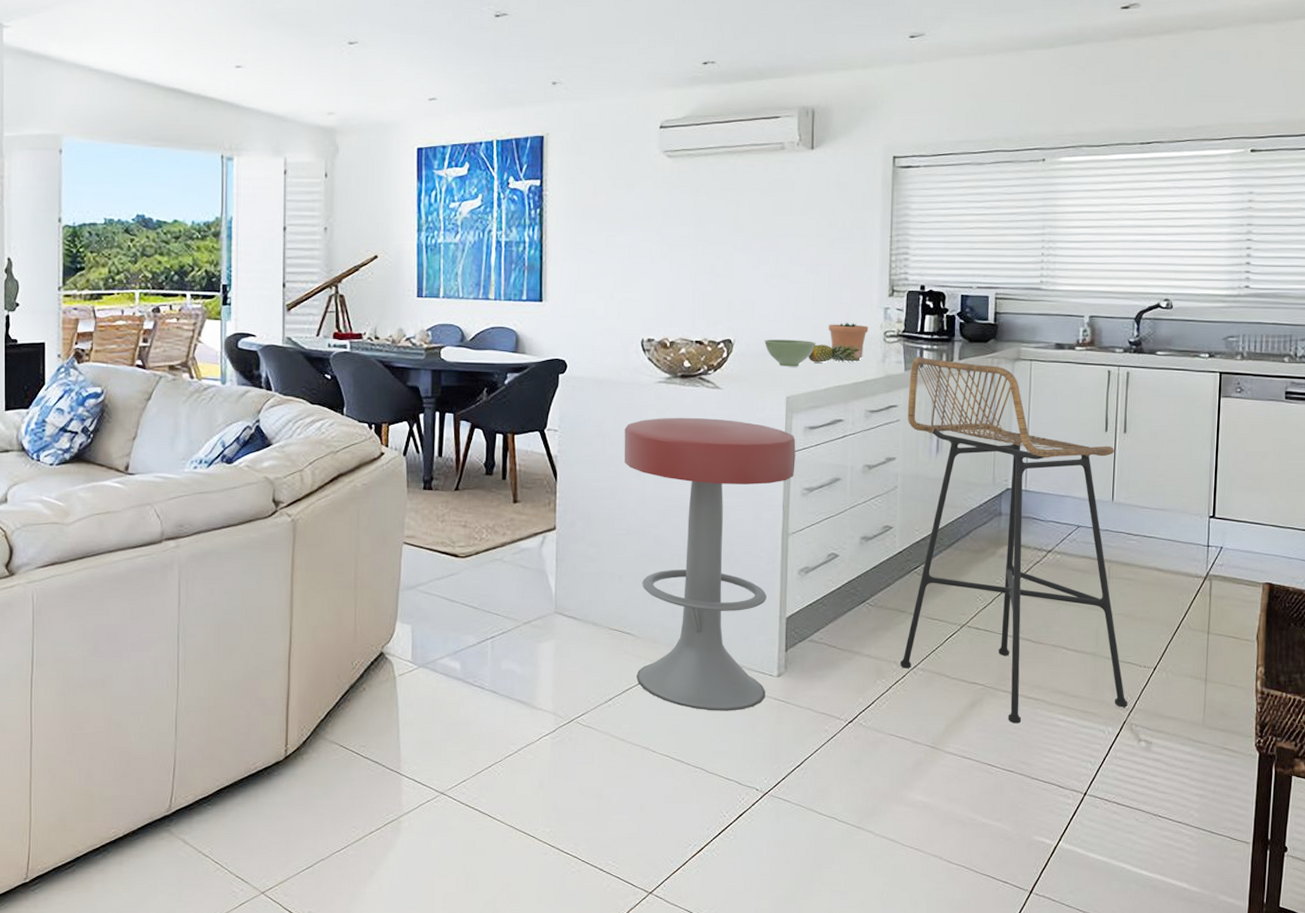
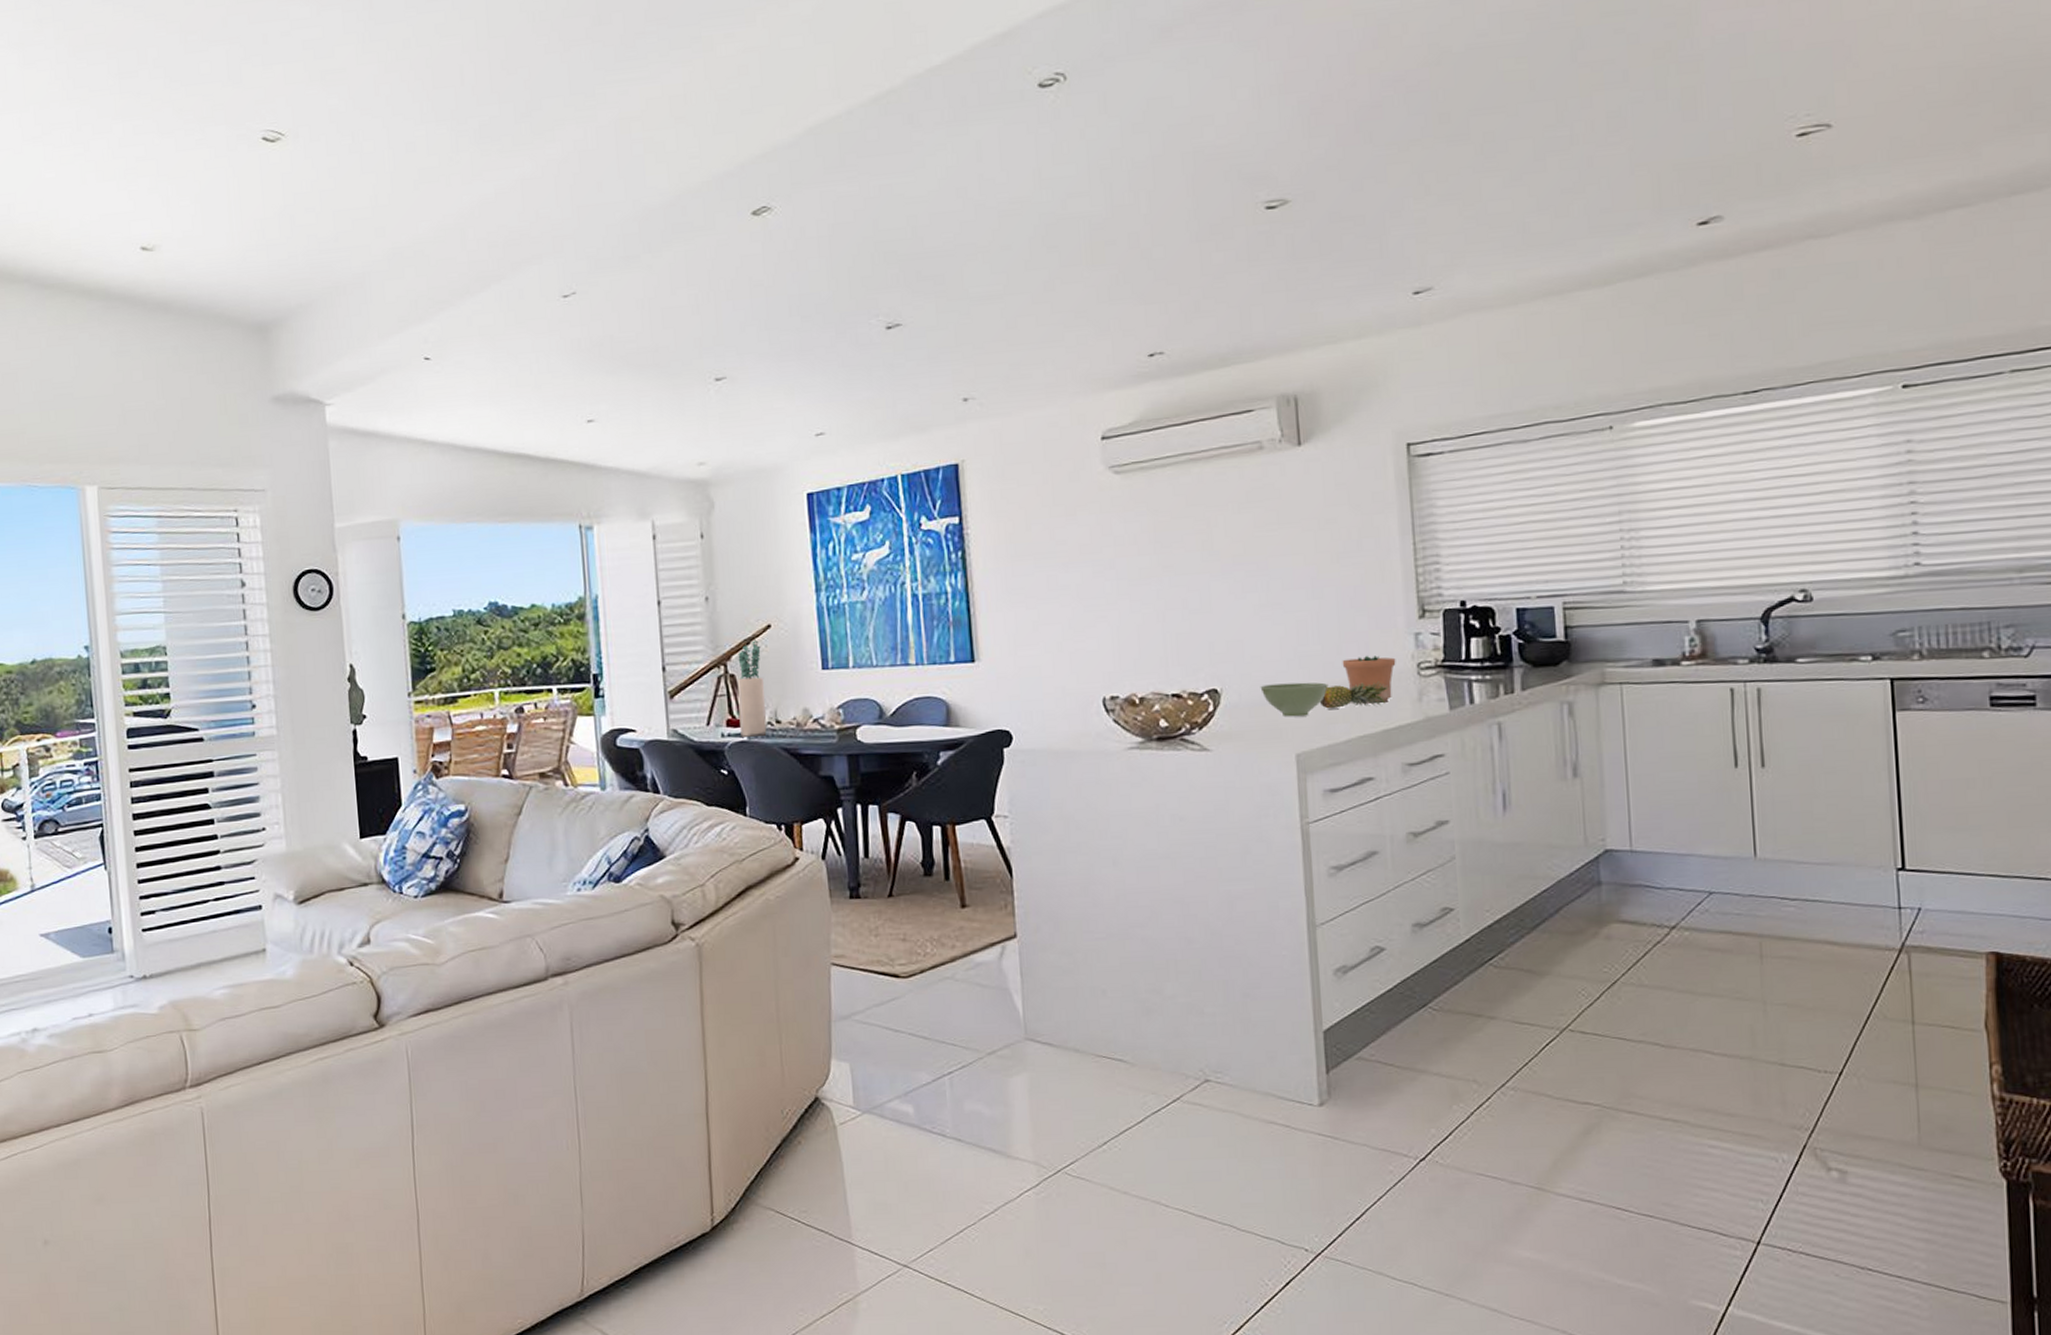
vase: none [345,264,368,350] -> present [737,636,767,739]
bar stool: present [624,417,796,711] -> none [1091,788,1317,1153]
bar stool: present [900,357,1128,724] -> none [1457,691,1807,1154]

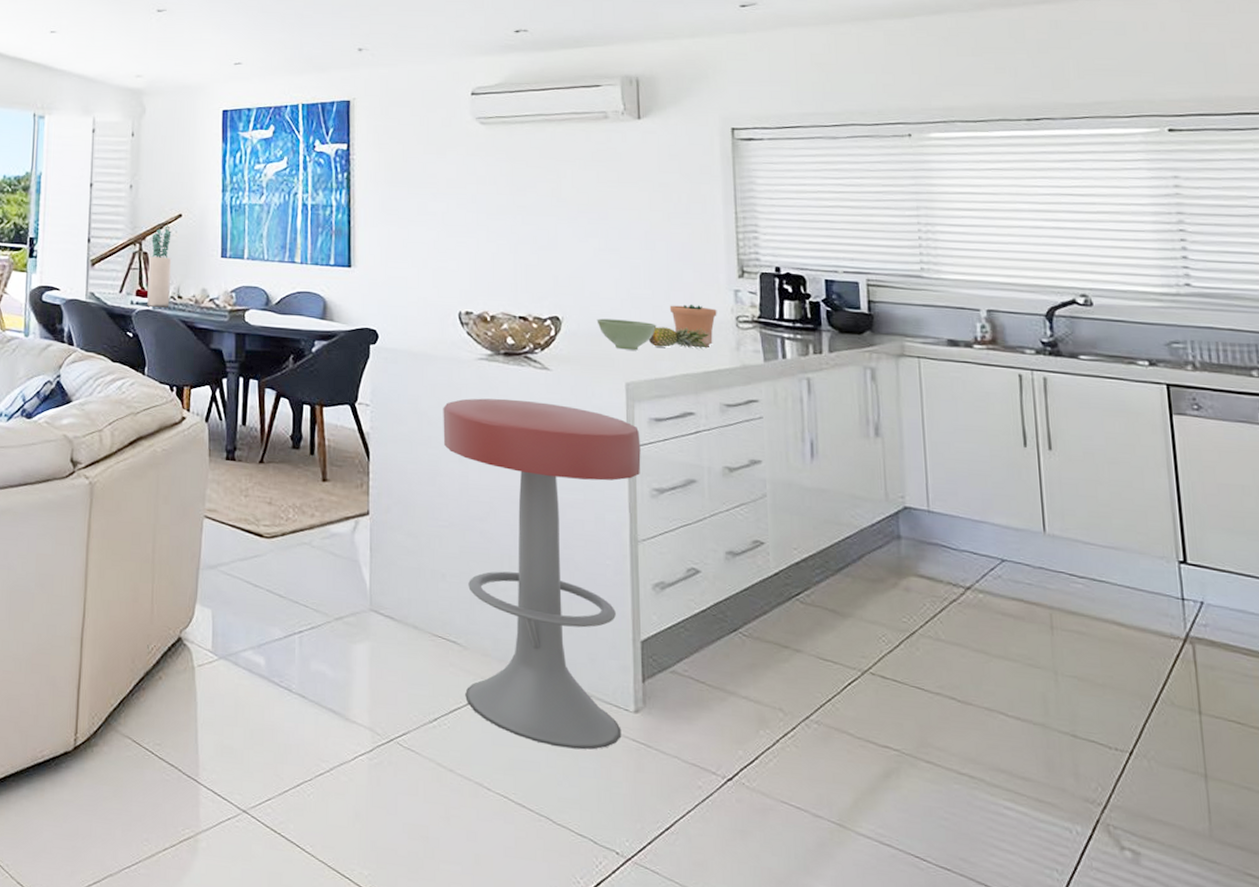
bar stool: none [1091,788,1317,1153] -> present [443,398,641,750]

